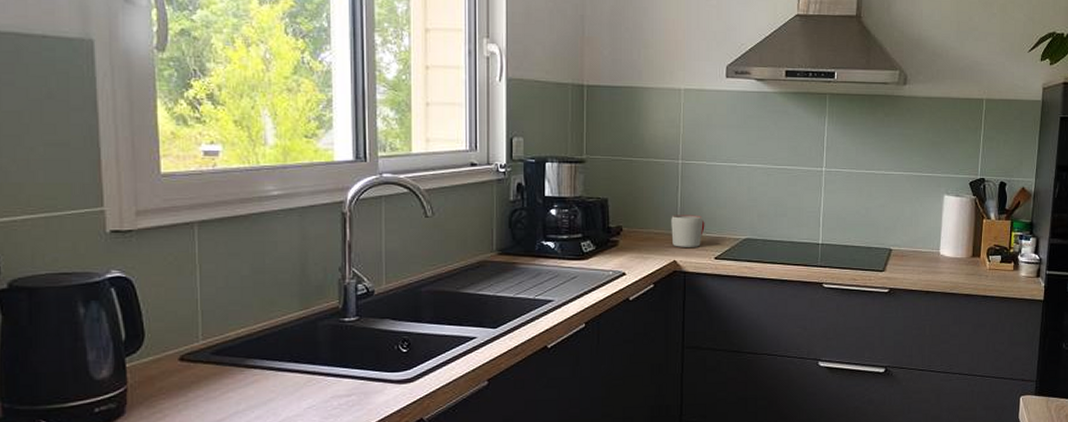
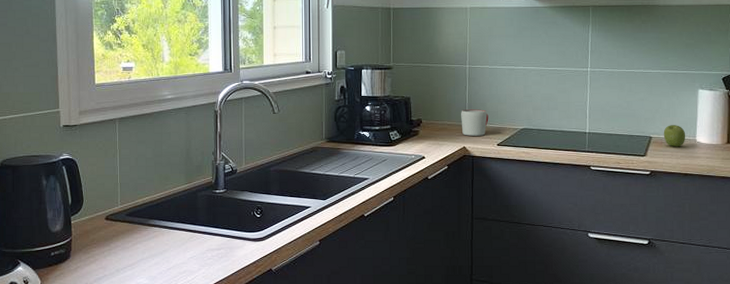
apple: none [904,235,929,261] -> present [663,125,686,147]

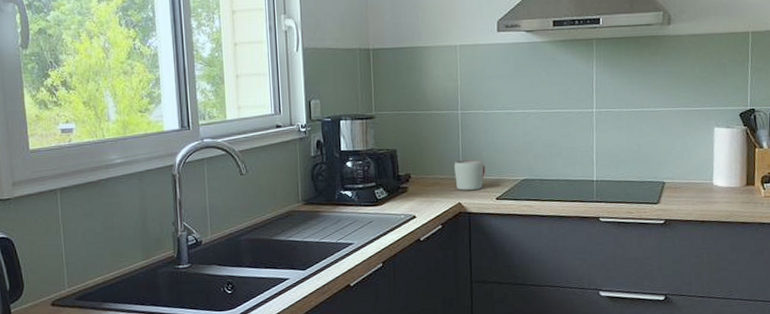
apple: present [663,125,686,147] -> none [677,168,702,192]

